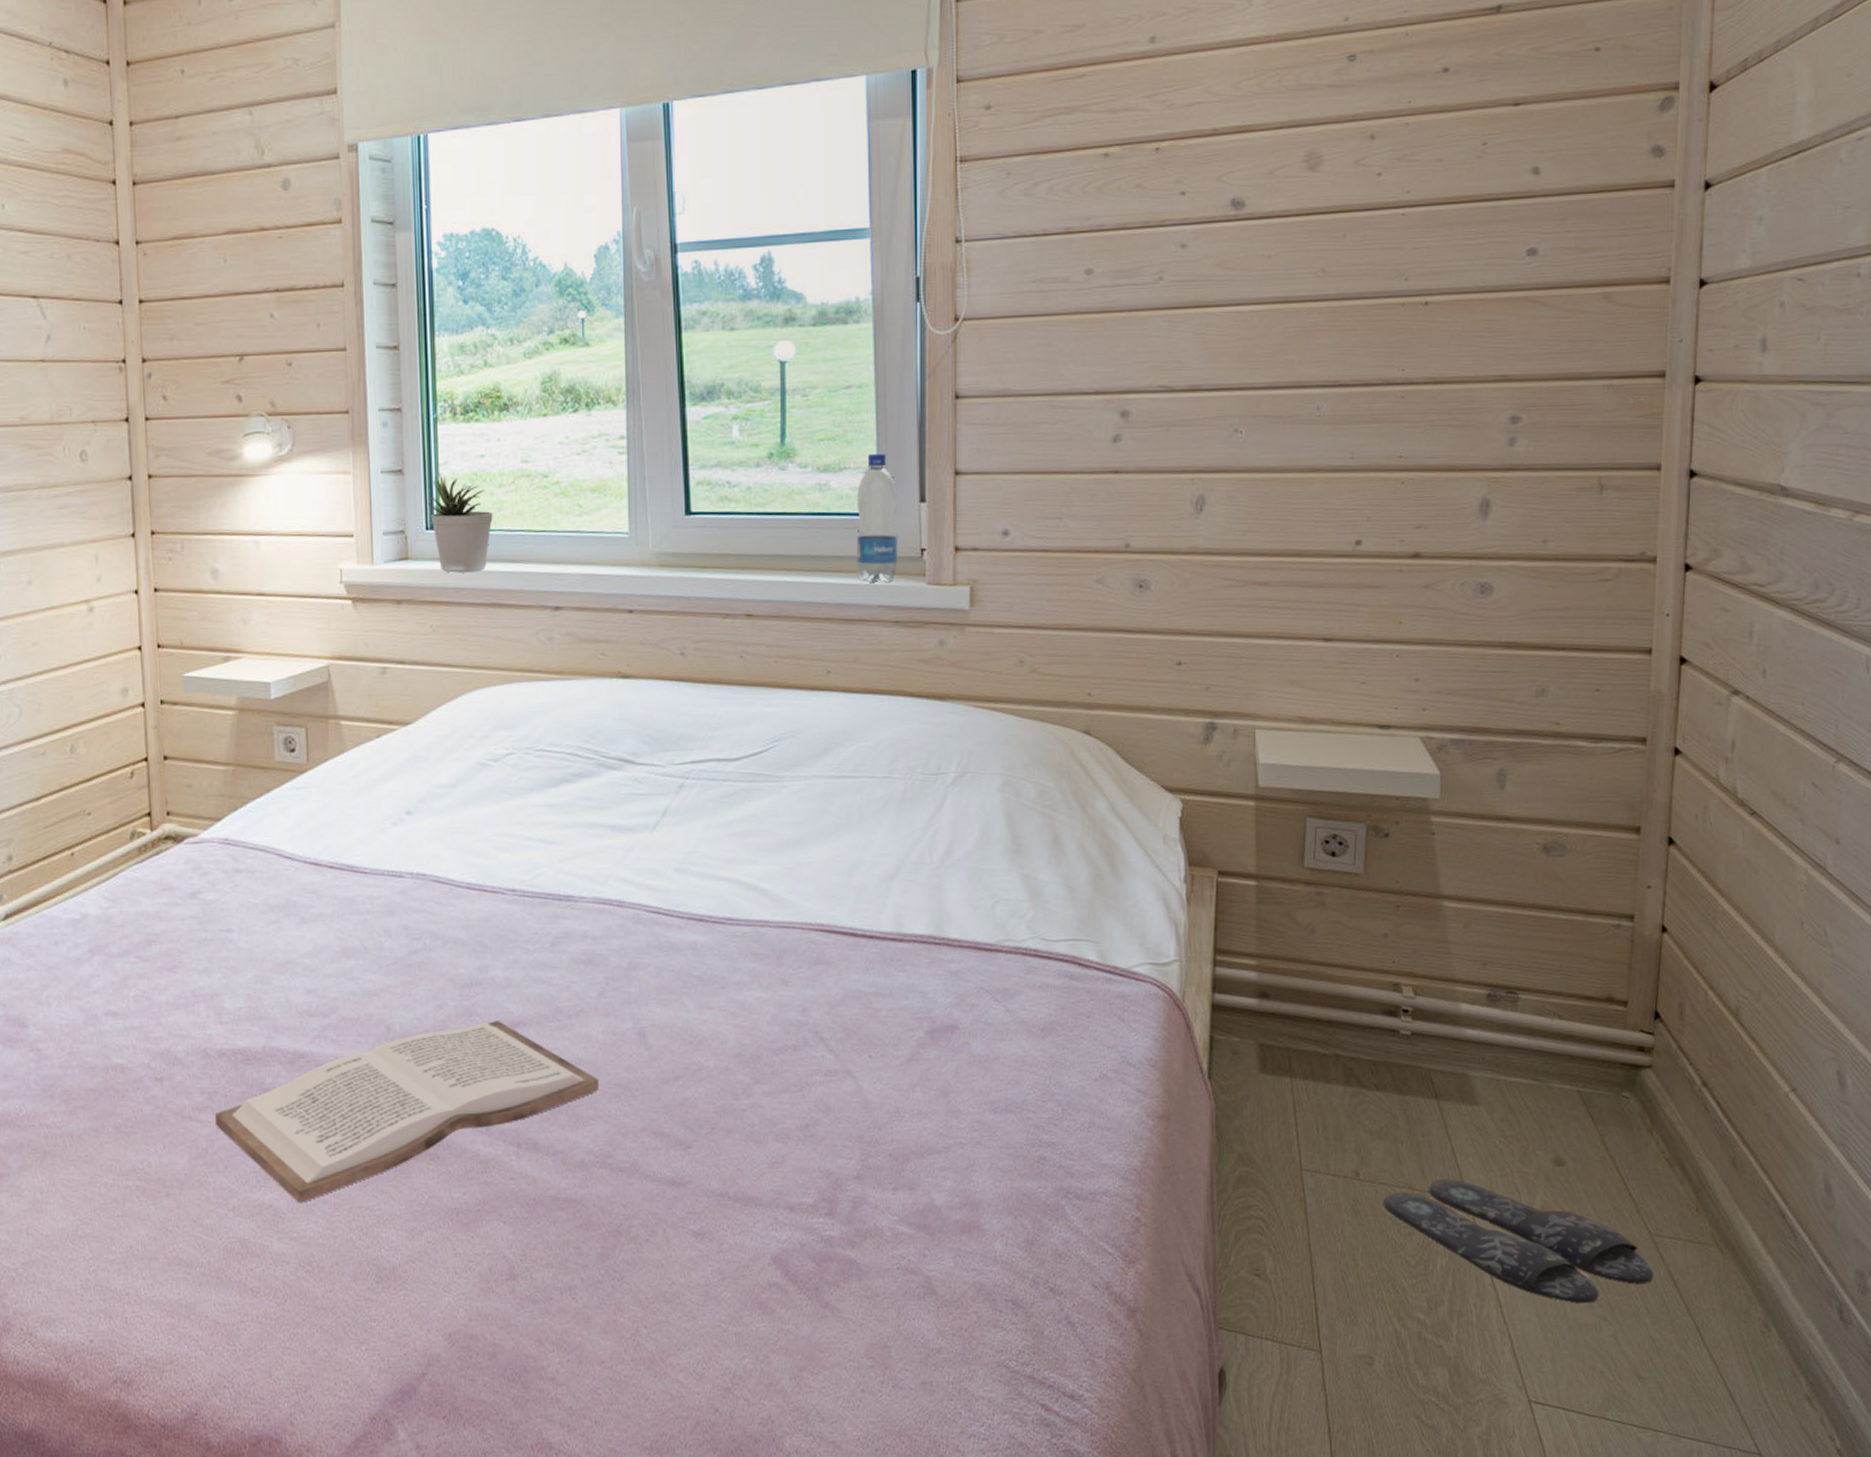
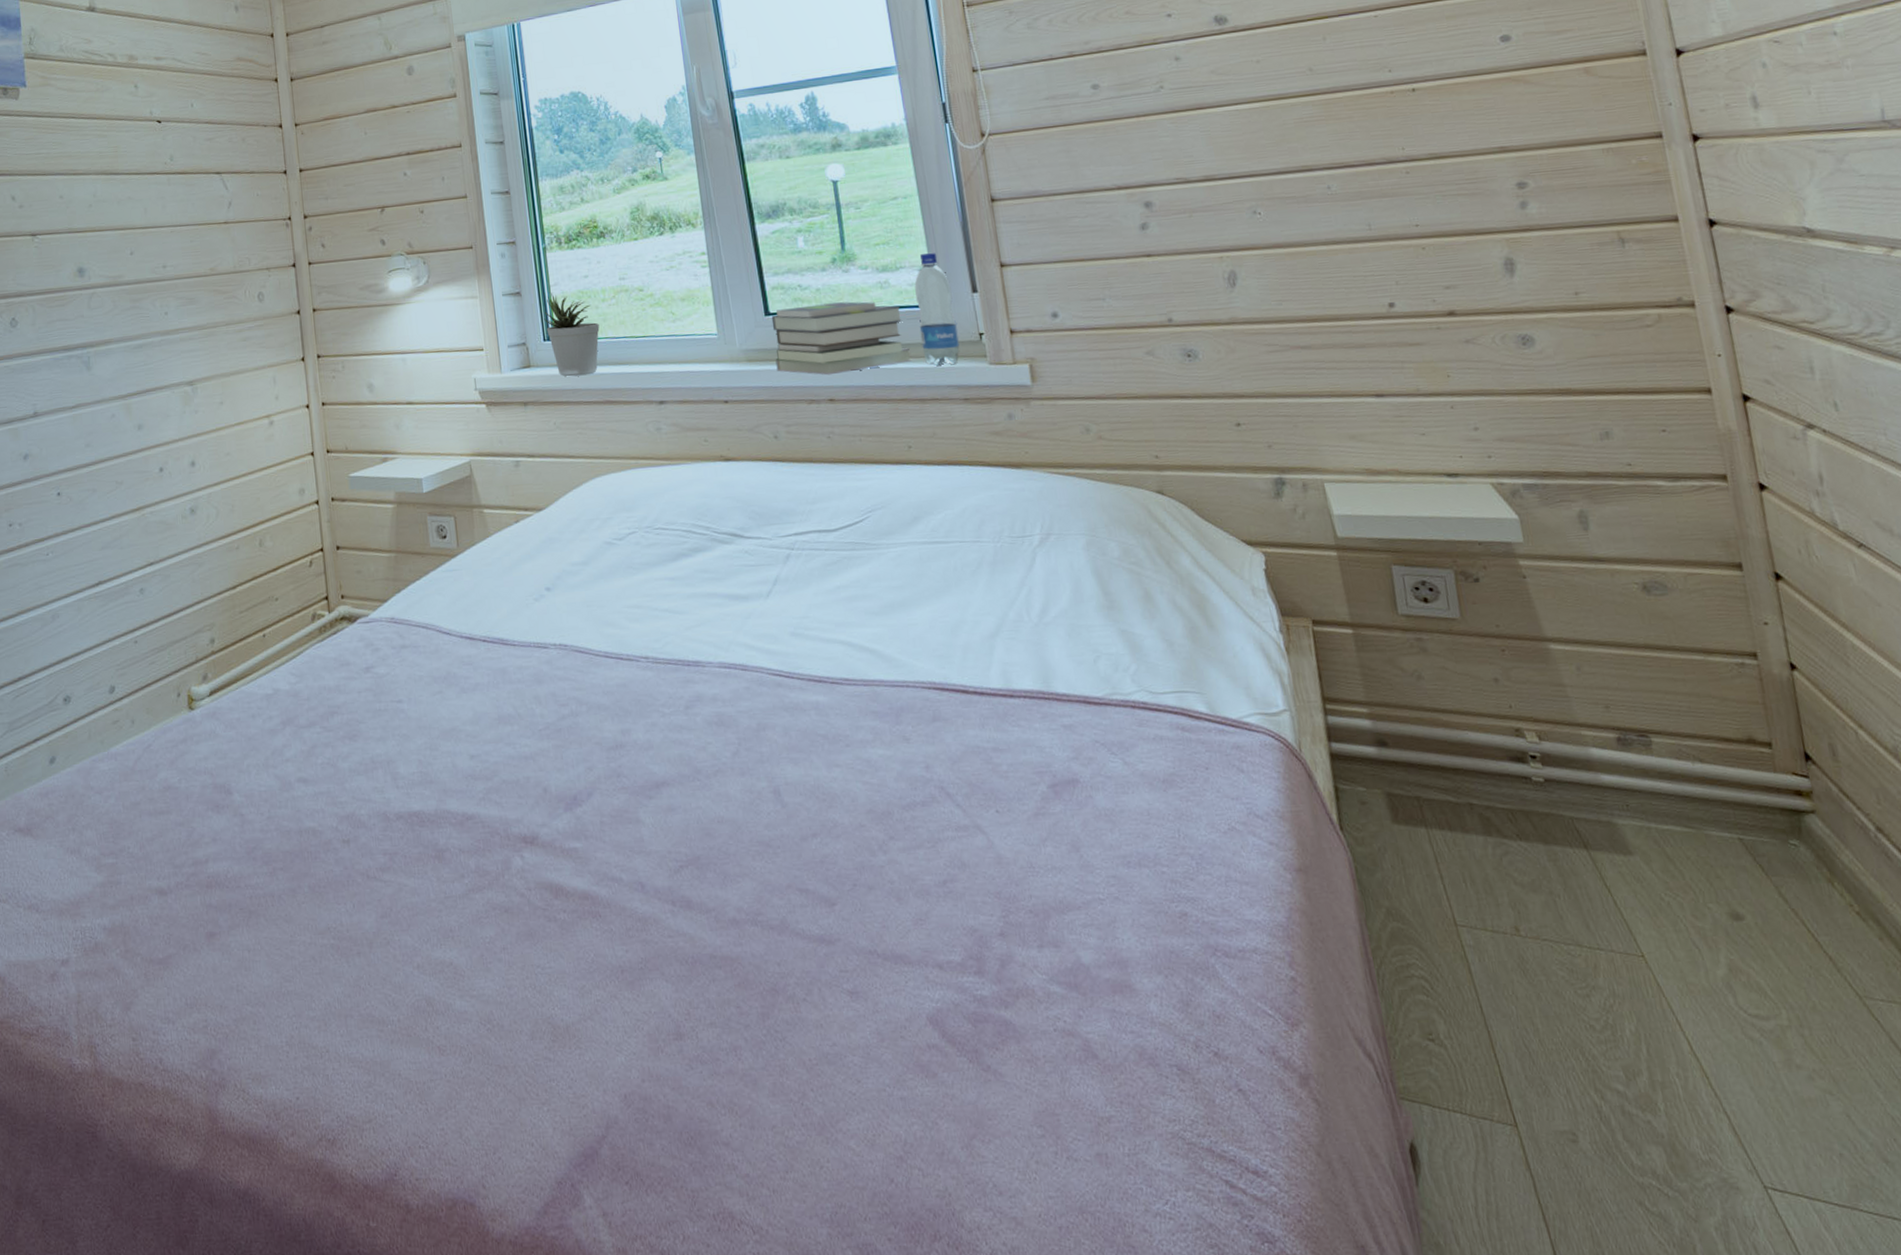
book: present [215,1021,598,1203] -> none [397,781,742,961]
books: none [691,504,842,587] -> present [771,301,911,376]
slippers: present [1383,1179,1654,1304] -> none [1550,935,1875,1075]

